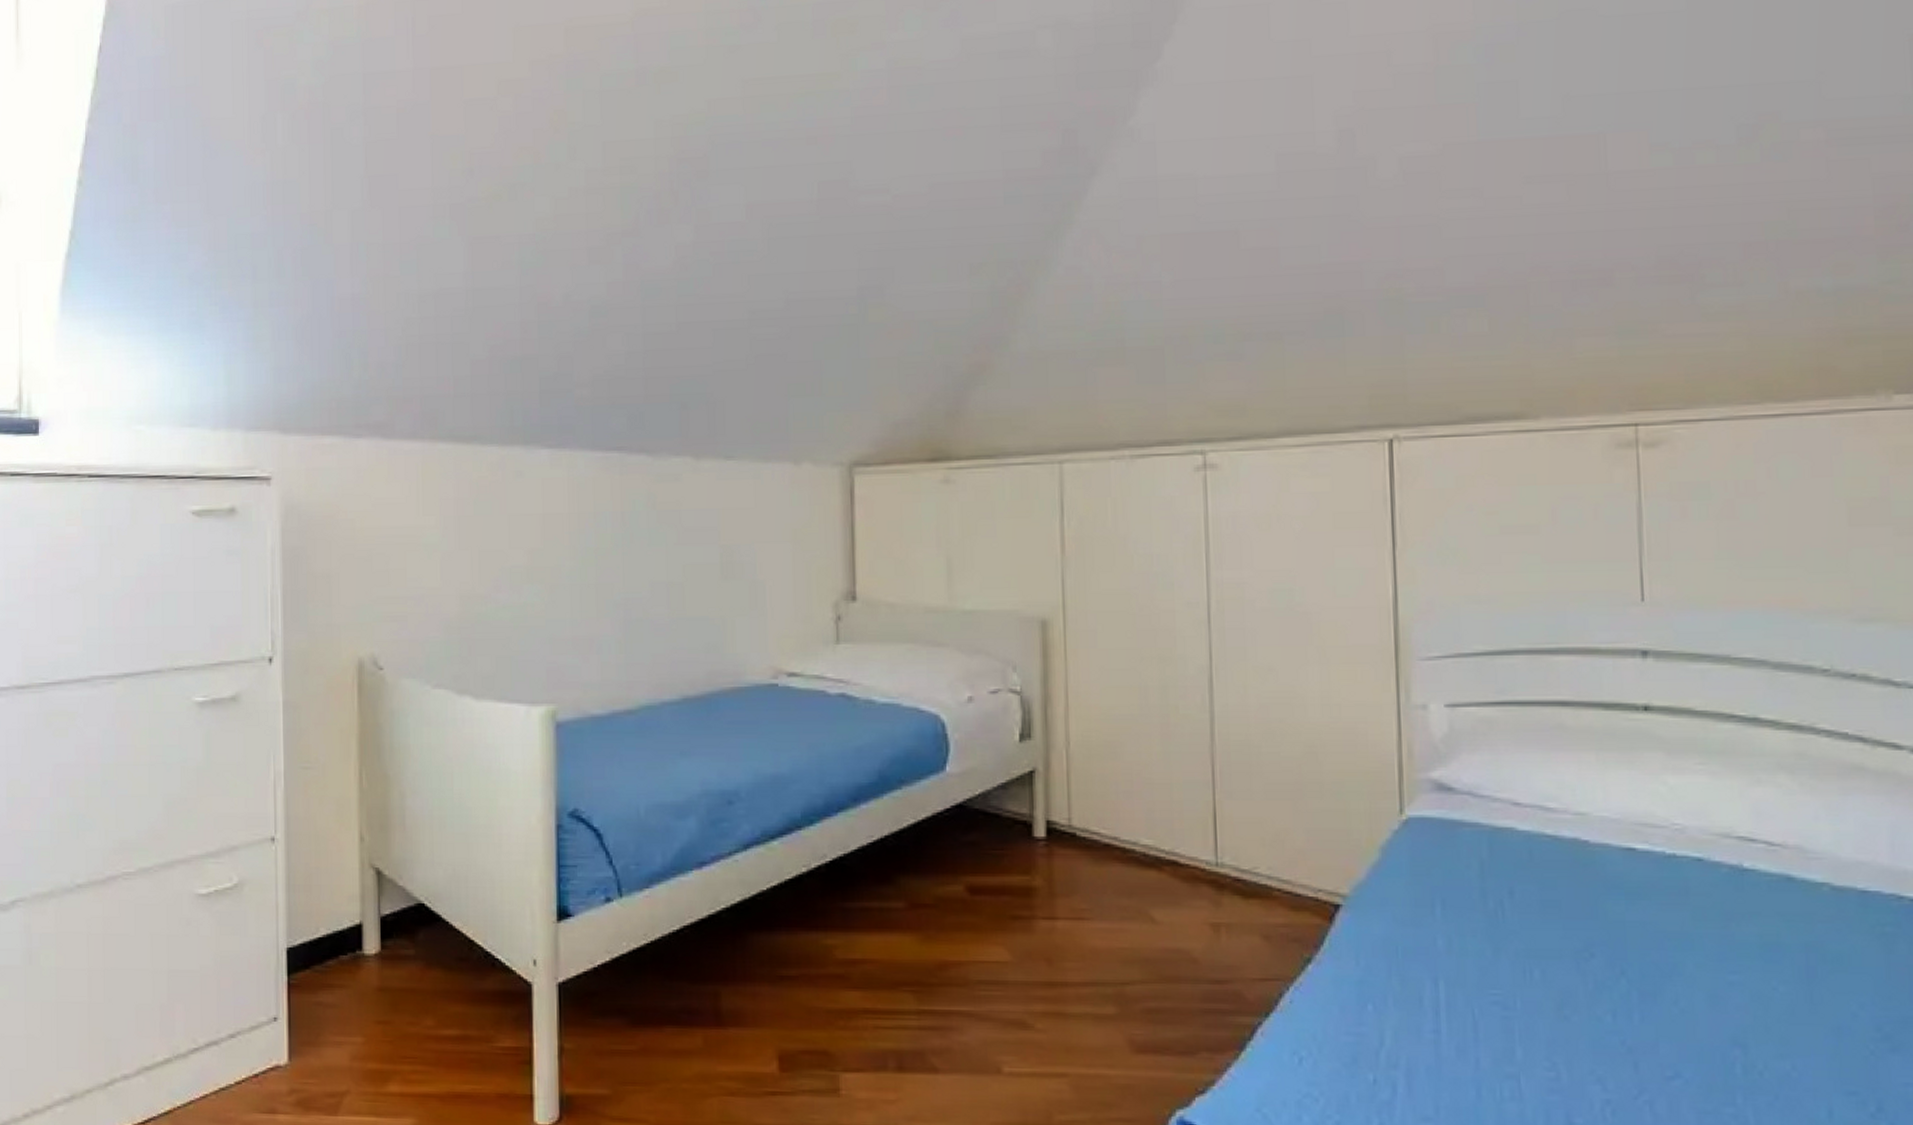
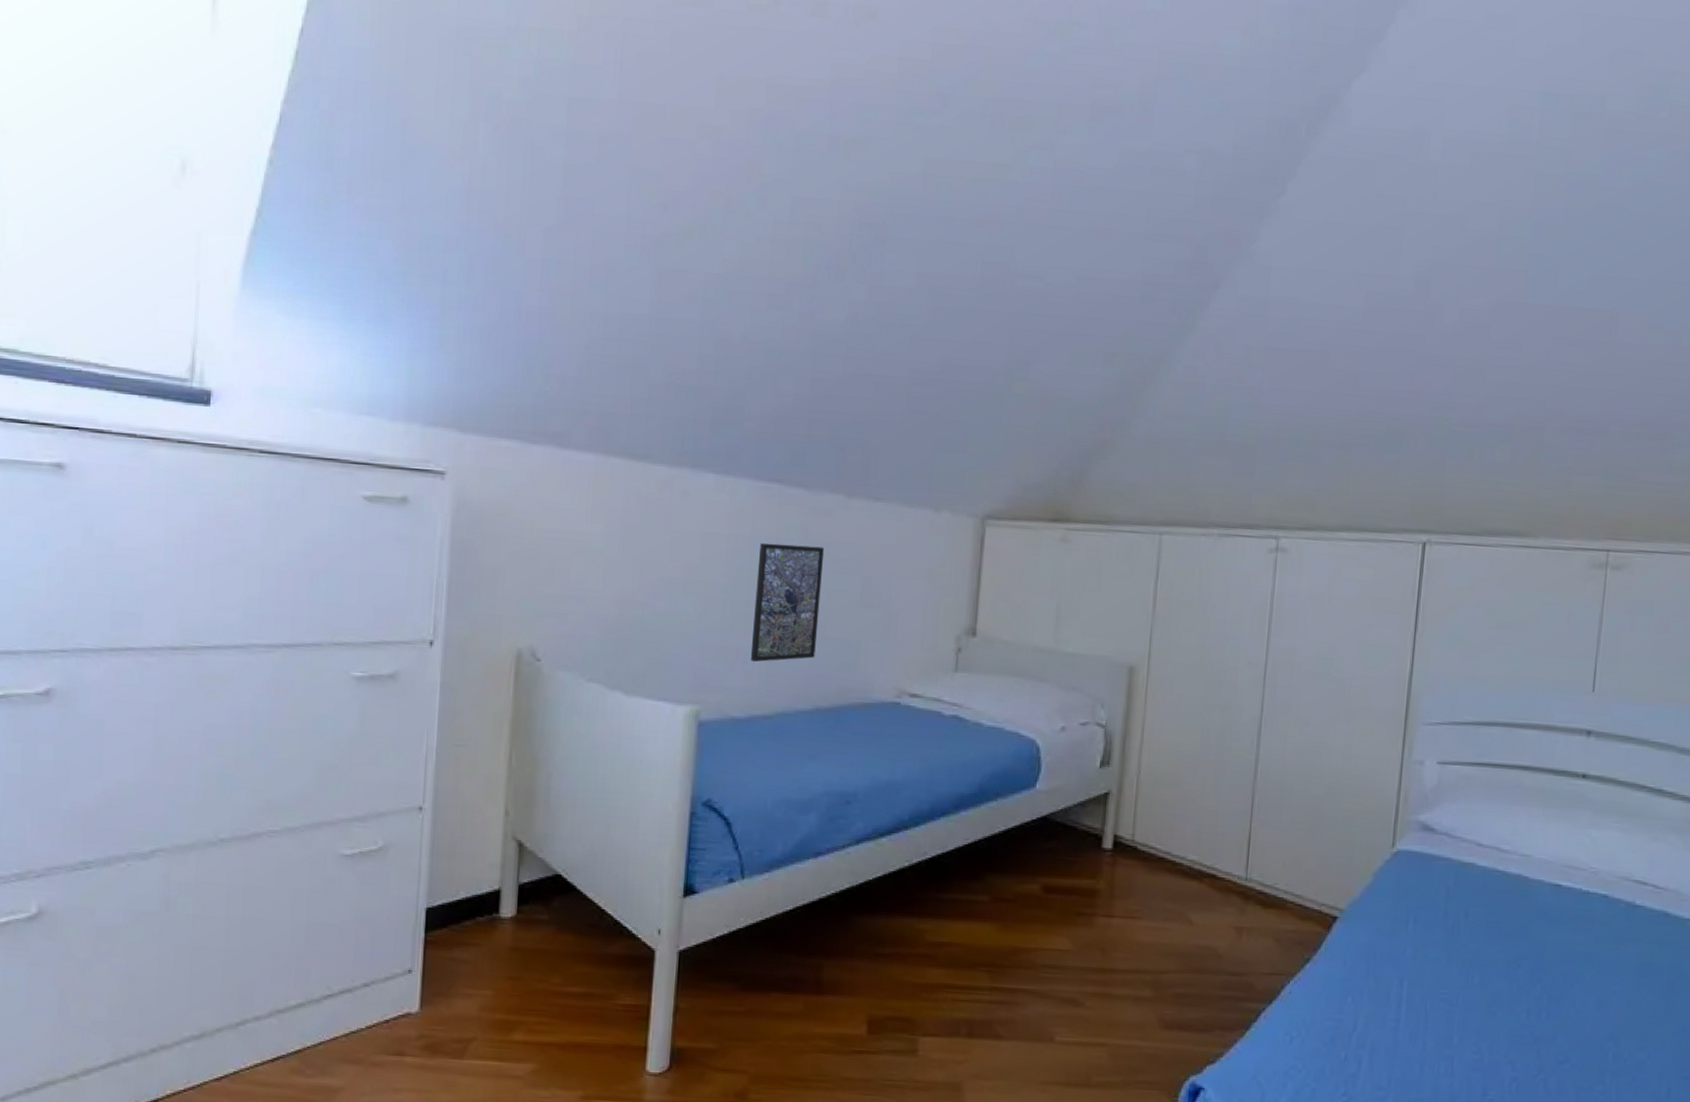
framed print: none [604,516,677,652] -> present [750,542,825,663]

